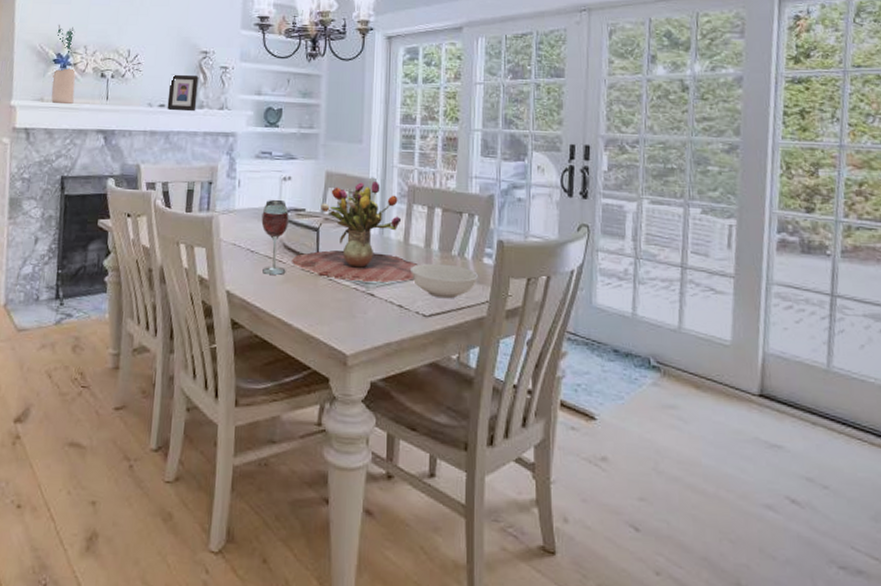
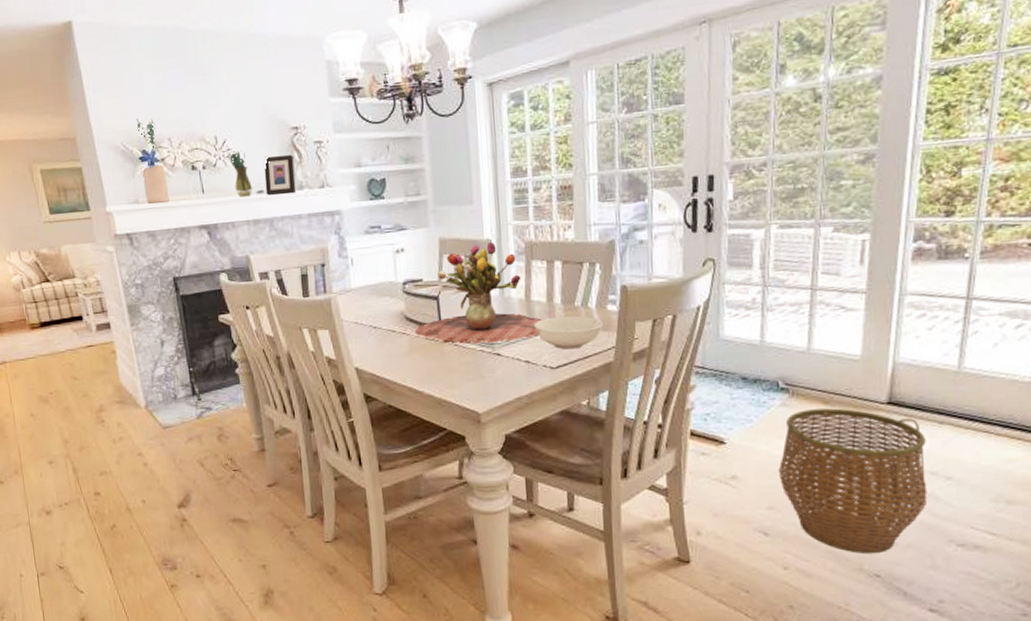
vase: none [136,65,155,109] -> present [227,150,252,198]
wineglass: present [261,199,289,275] -> none [379,273,411,347]
basket: none [650,392,805,567] -> present [778,408,928,553]

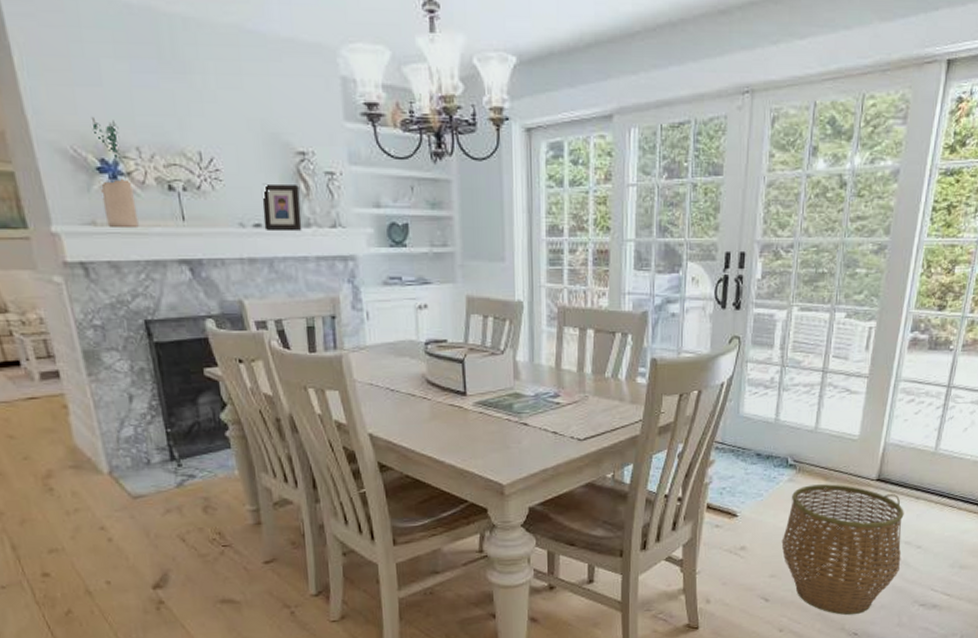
vase: present [227,150,252,198] -> none [214,173,247,230]
flower arrangement: present [415,242,542,344] -> none [437,304,571,412]
bowl: present [533,316,603,350] -> none [562,387,631,422]

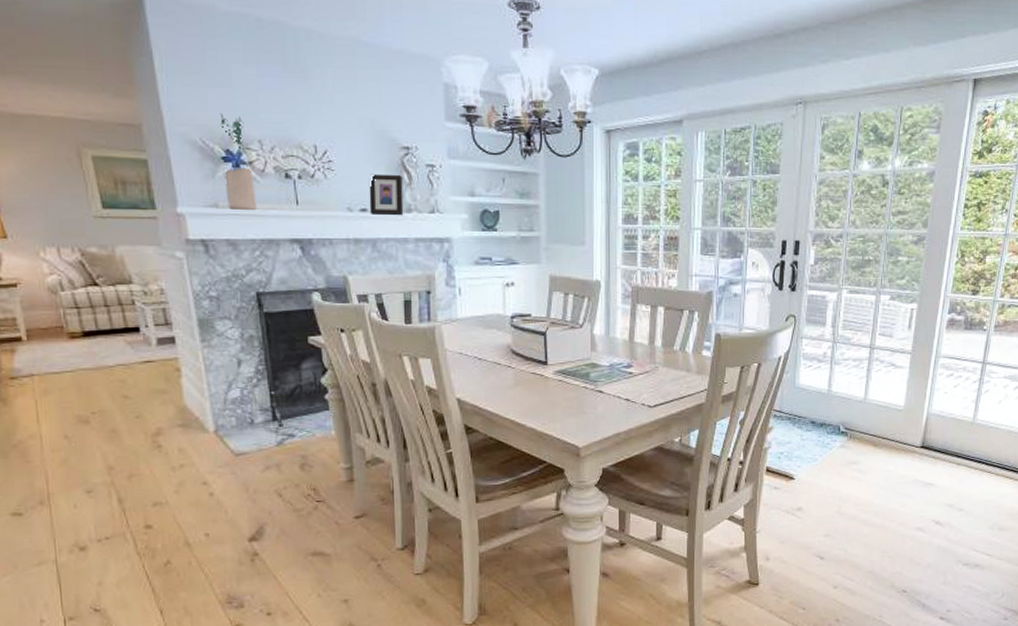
basket: present [781,484,904,615] -> none [835,450,947,573]

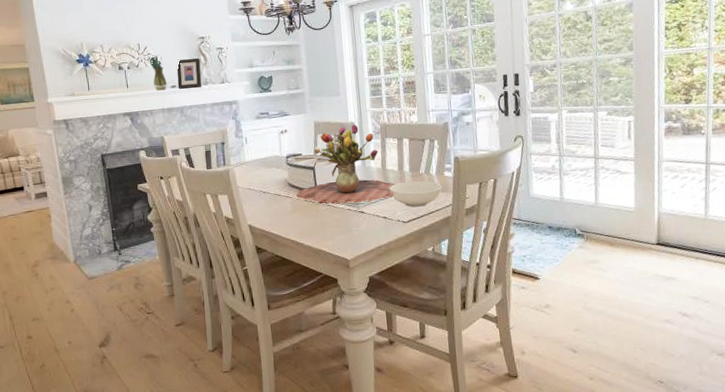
vase: present [220,114,257,211] -> none [75,30,100,97]
vase: none [327,164,355,214] -> present [147,55,167,91]
flower arrangement: none [521,284,643,381] -> present [296,124,395,205]
bowl: none [635,358,697,390] -> present [388,181,442,208]

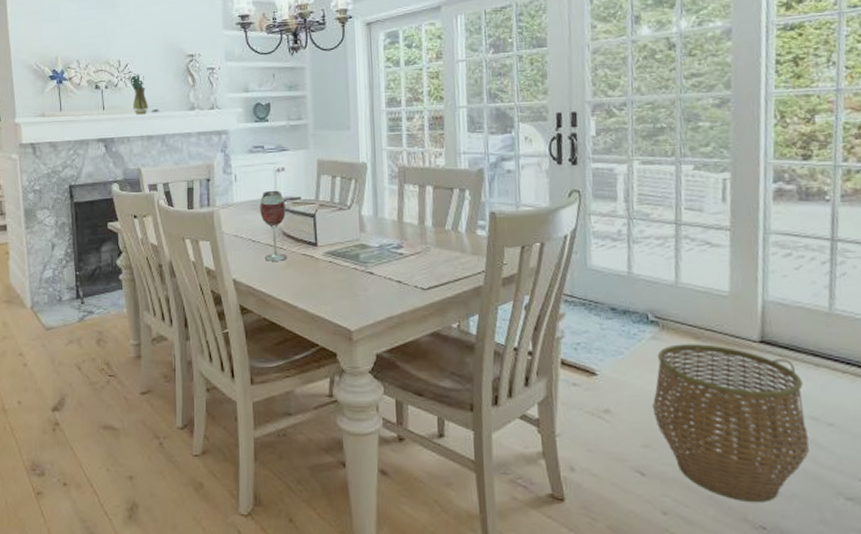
picture frame: present [176,58,202,90] -> none [160,78,188,115]
wineglass: none [267,149,293,208] -> present [259,190,287,261]
flower arrangement: present [296,124,395,205] -> none [292,165,413,262]
bowl: present [388,181,442,208] -> none [405,238,473,272]
basket: none [580,249,693,364] -> present [652,344,810,502]

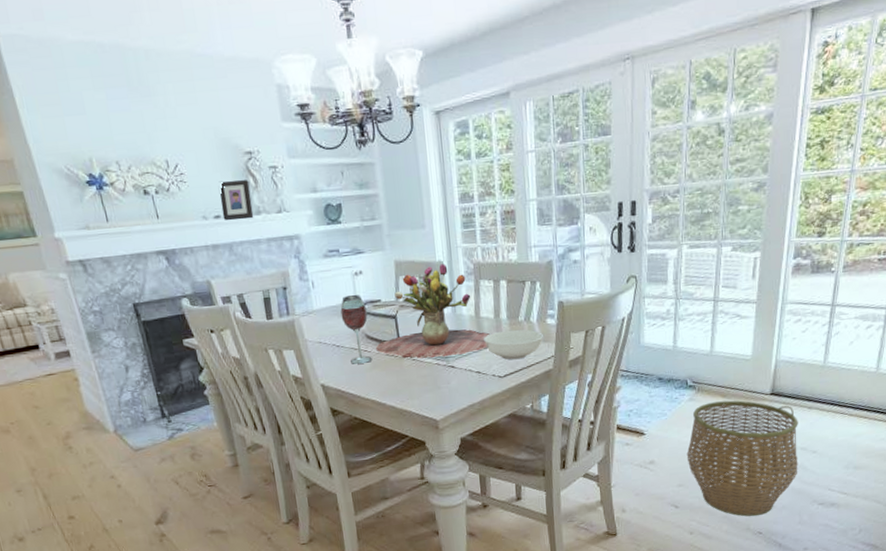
vase: present [128,73,148,115] -> none [180,175,209,223]
picture frame: none [160,78,188,115] -> present [219,179,254,221]
flower arrangement: none [292,165,413,262] -> present [376,264,490,359]
bowl: none [405,238,473,272] -> present [483,330,543,360]

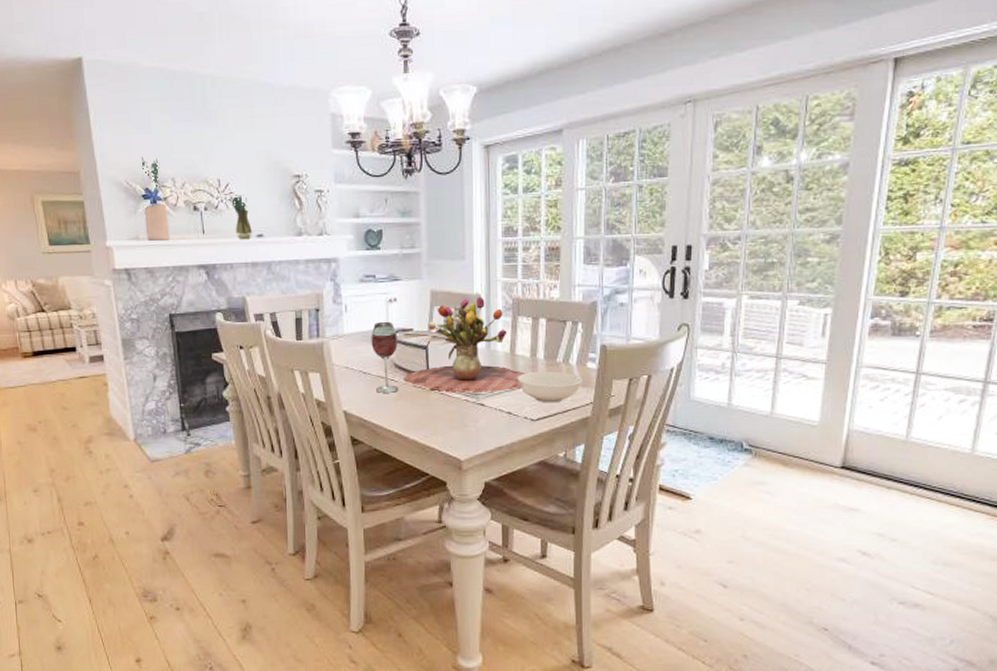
vase: none [79,141,123,231] -> present [141,157,170,242]
vase: none [180,175,209,223] -> present [229,194,252,240]
picture frame: present [219,179,254,221] -> none [264,201,295,240]
basket: present [686,400,798,517] -> none [739,470,874,608]

